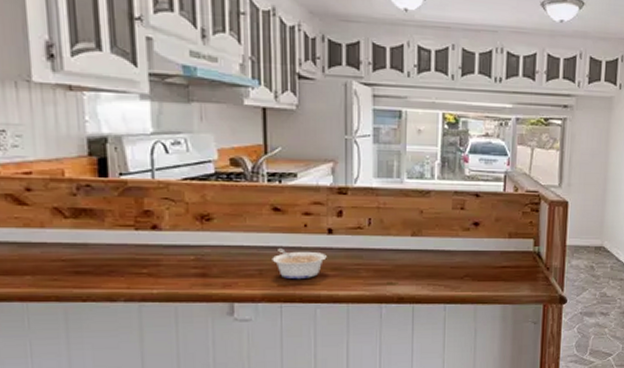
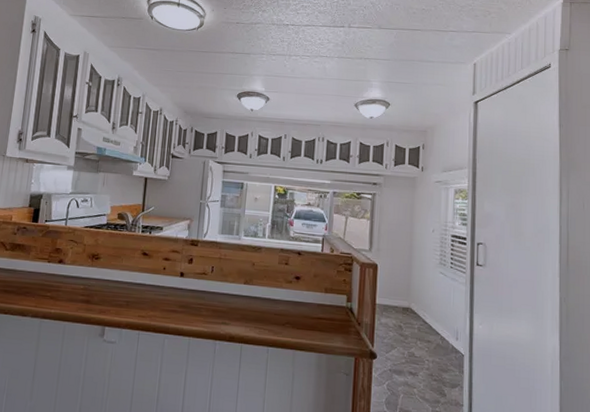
legume: present [272,248,327,280] -> none [137,285,177,313]

